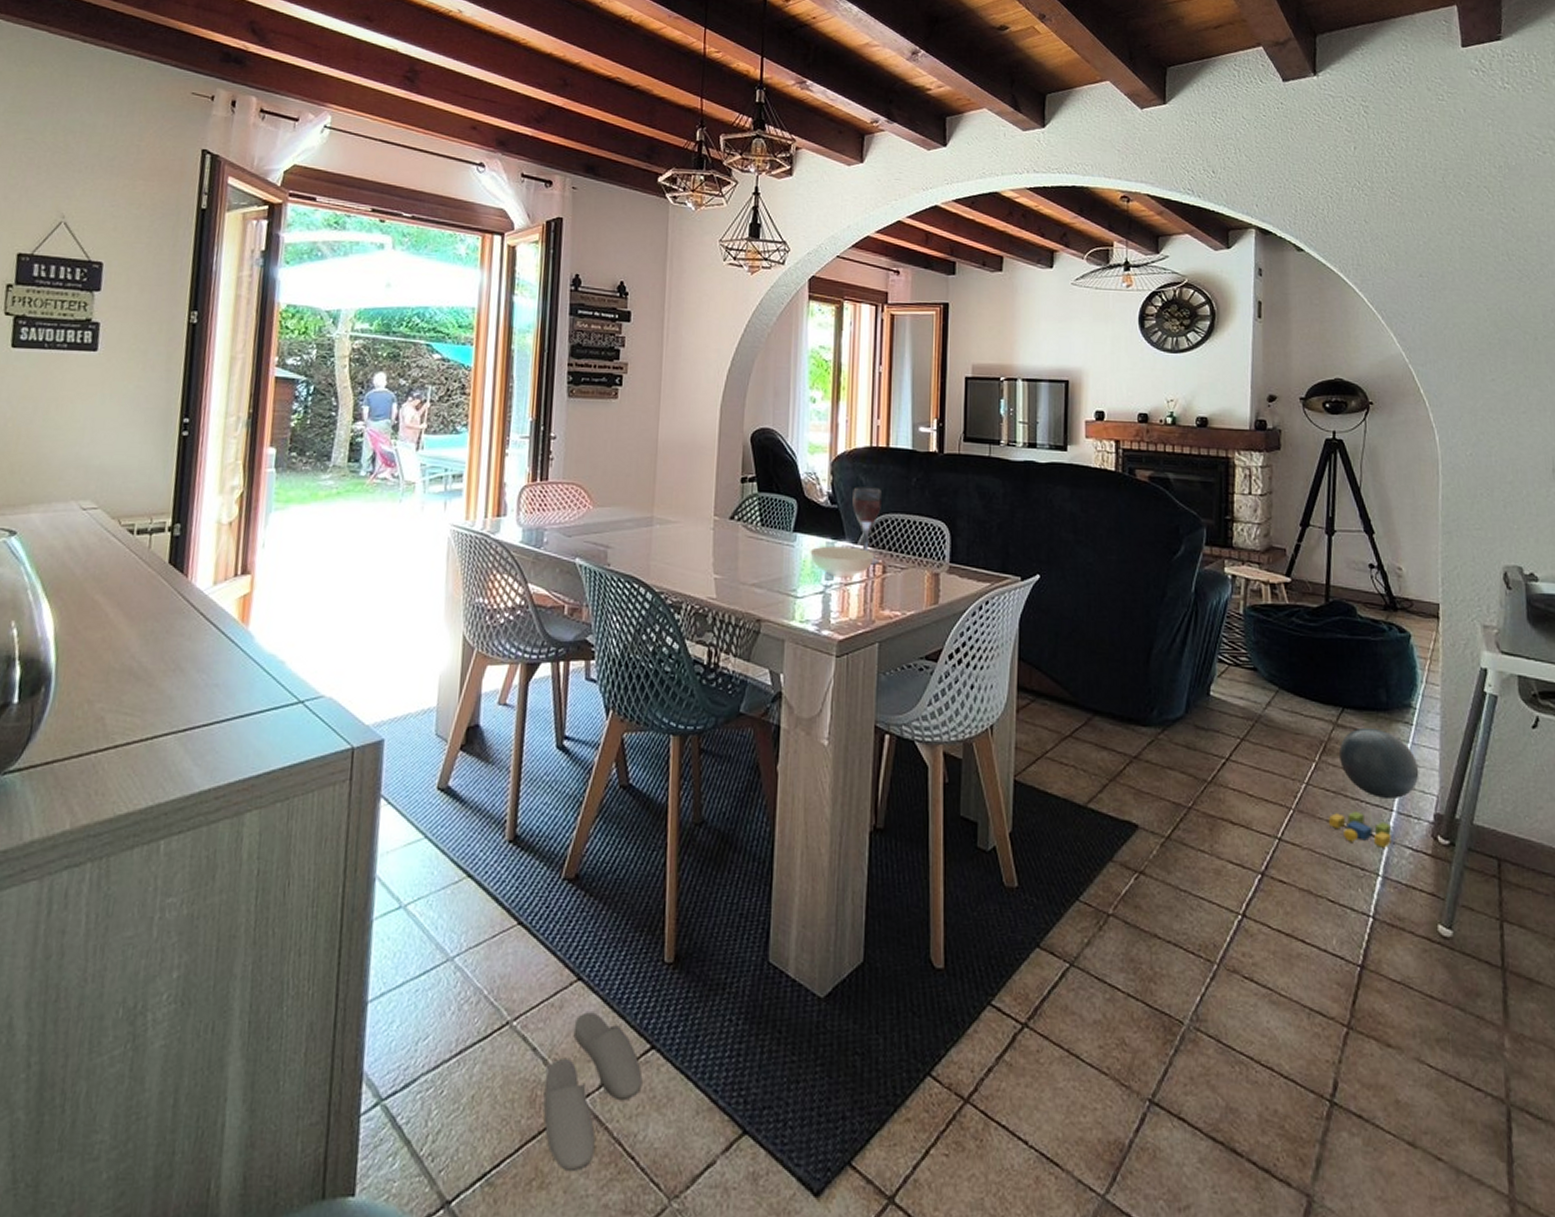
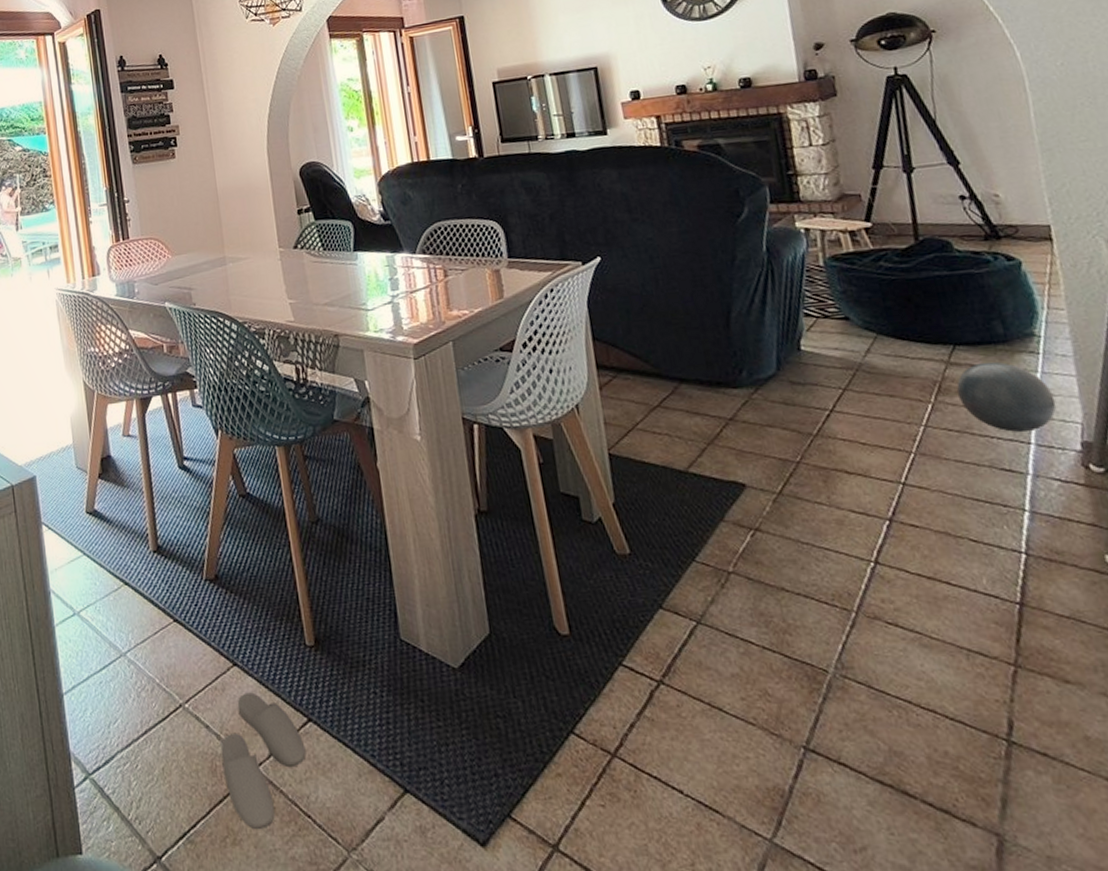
bowl: present [810,546,875,578] -> none [372,257,435,288]
cup: present [852,487,883,565] -> none [402,199,440,271]
toy blocks: present [1328,810,1392,848] -> none [956,447,1035,482]

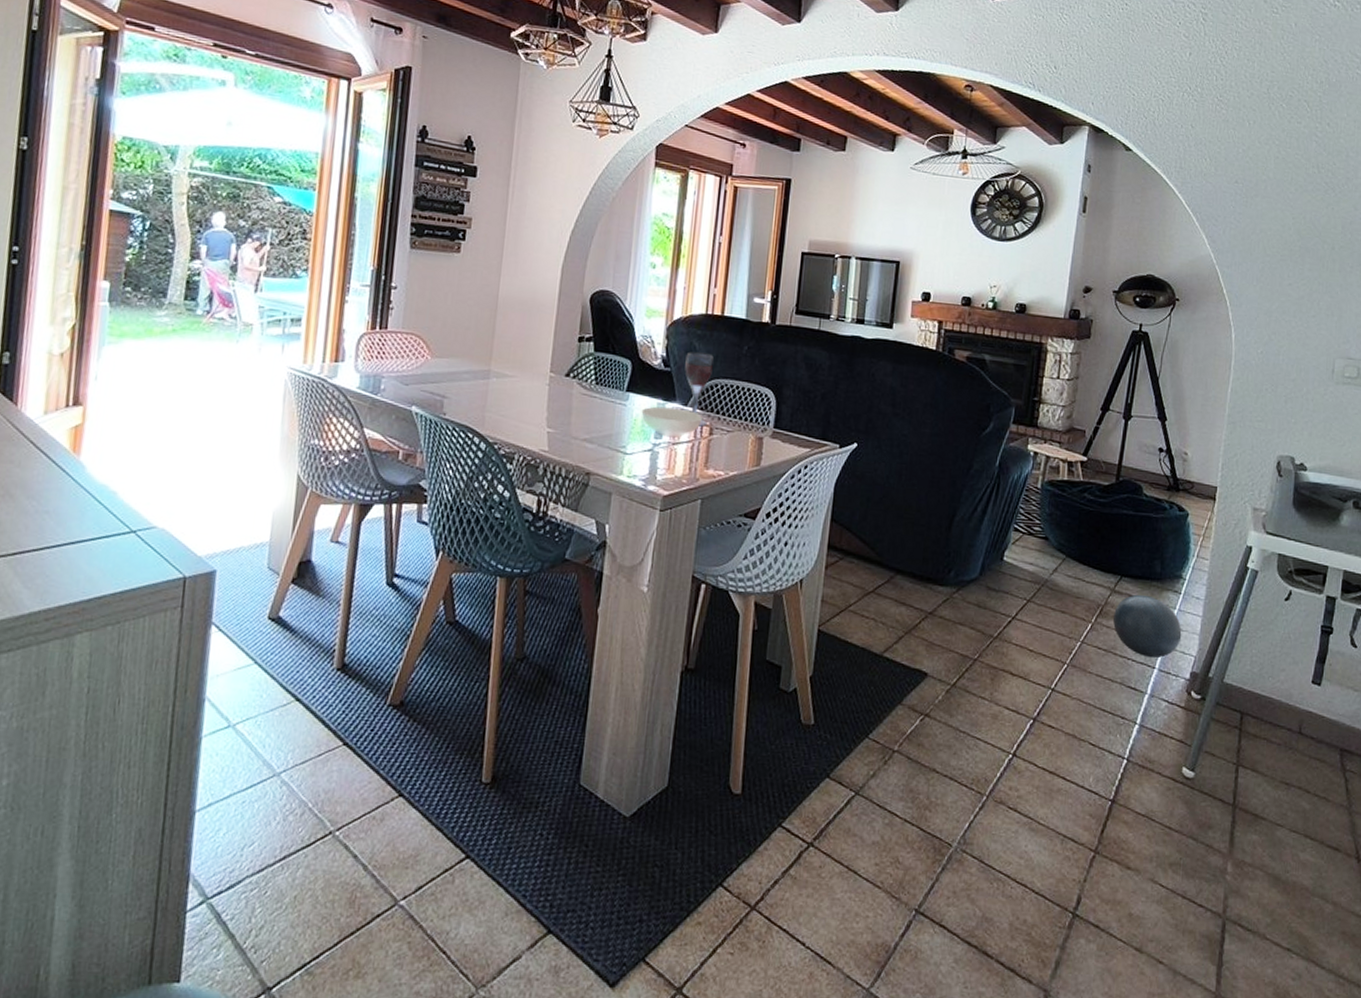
slippers: present [221,692,306,830] -> none [362,824,457,964]
bowl: none [372,257,435,288] -> present [641,406,704,438]
cup: none [402,199,440,271] -> present [684,352,714,427]

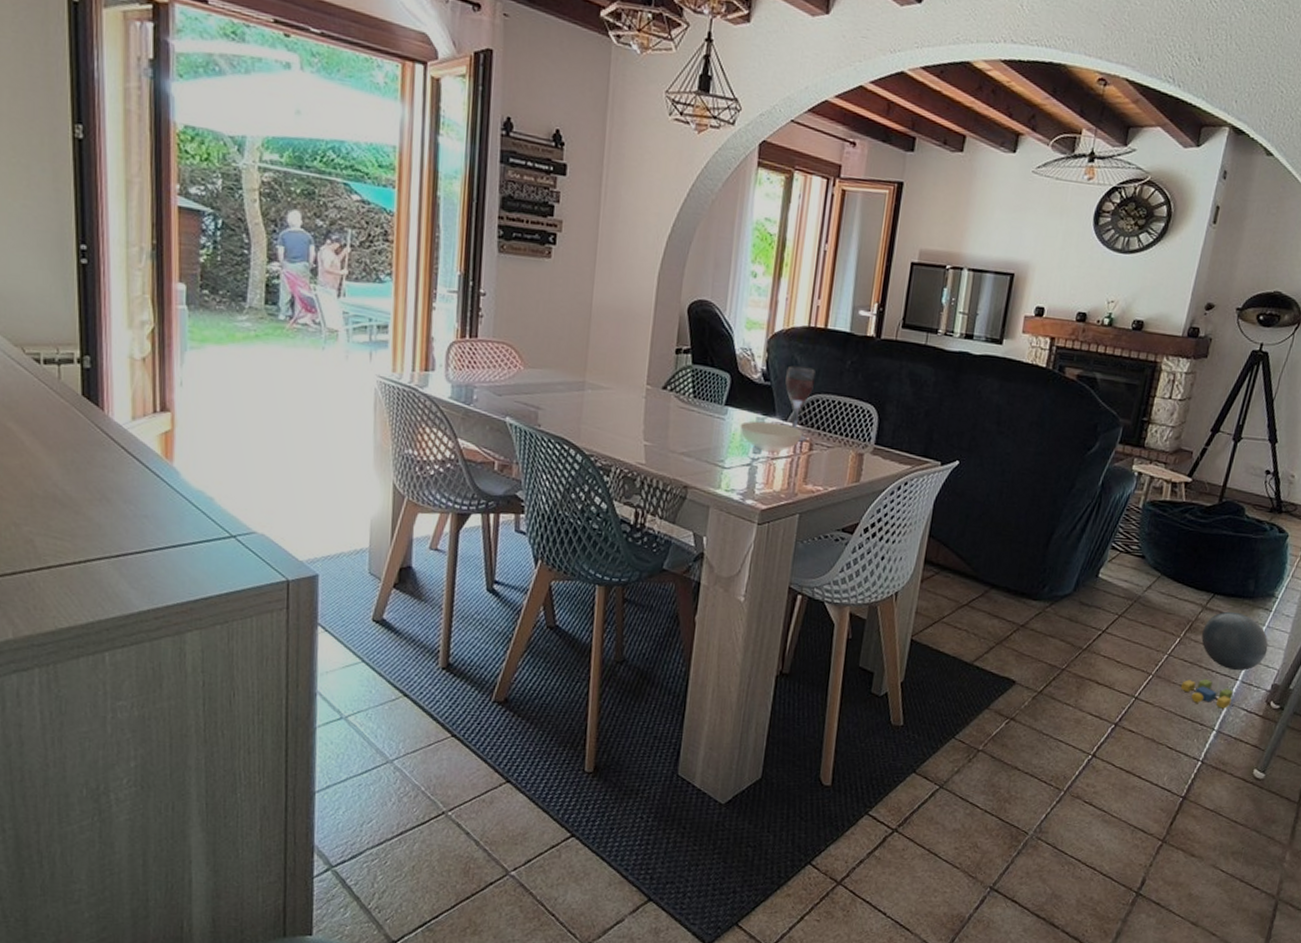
toy blocks: none [1097,667,1153,700] -> present [1180,678,1234,709]

